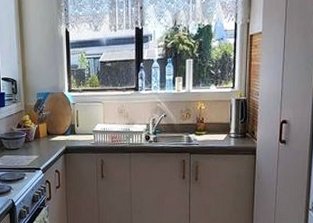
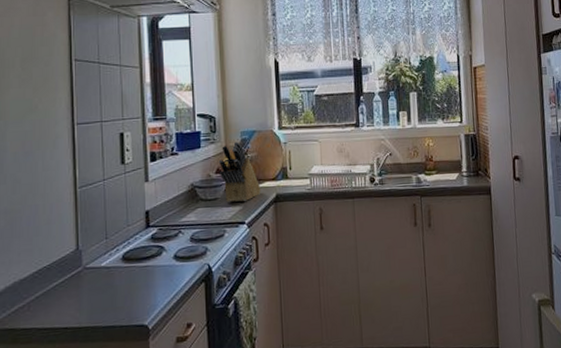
knife block: none [19,102,53,152] -> present [218,141,261,202]

